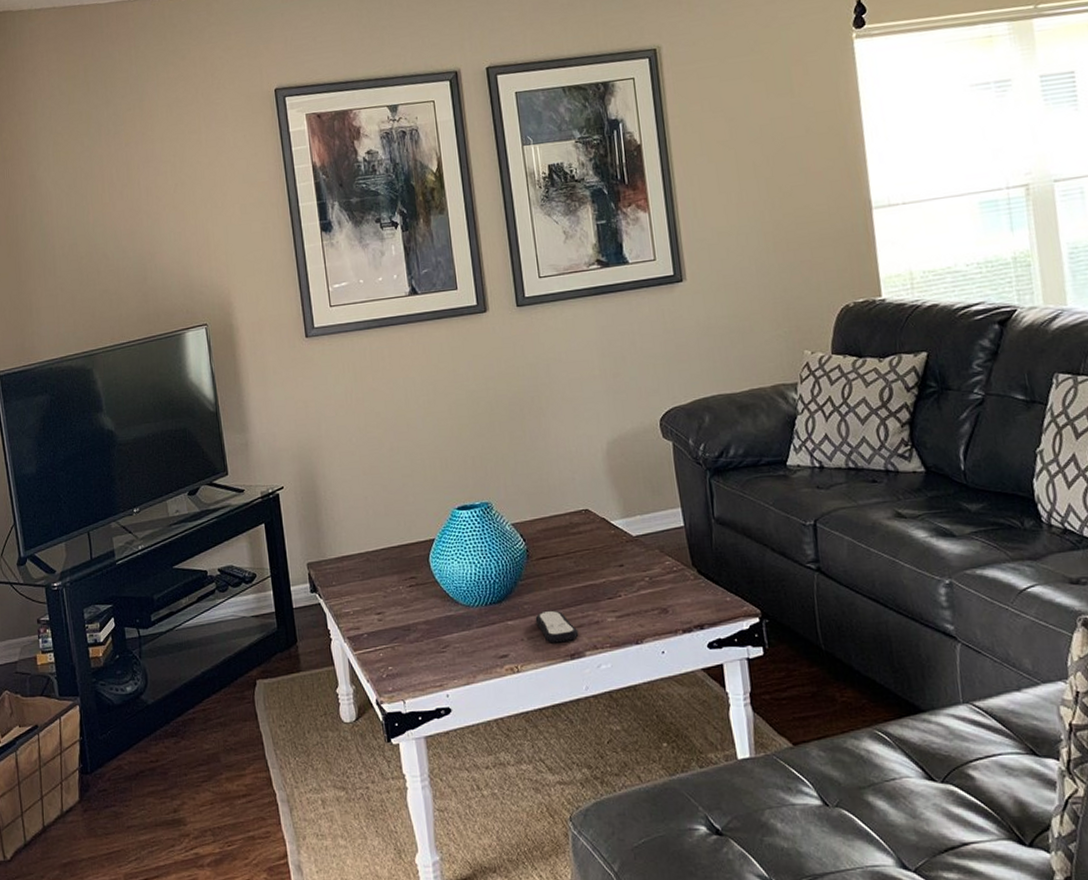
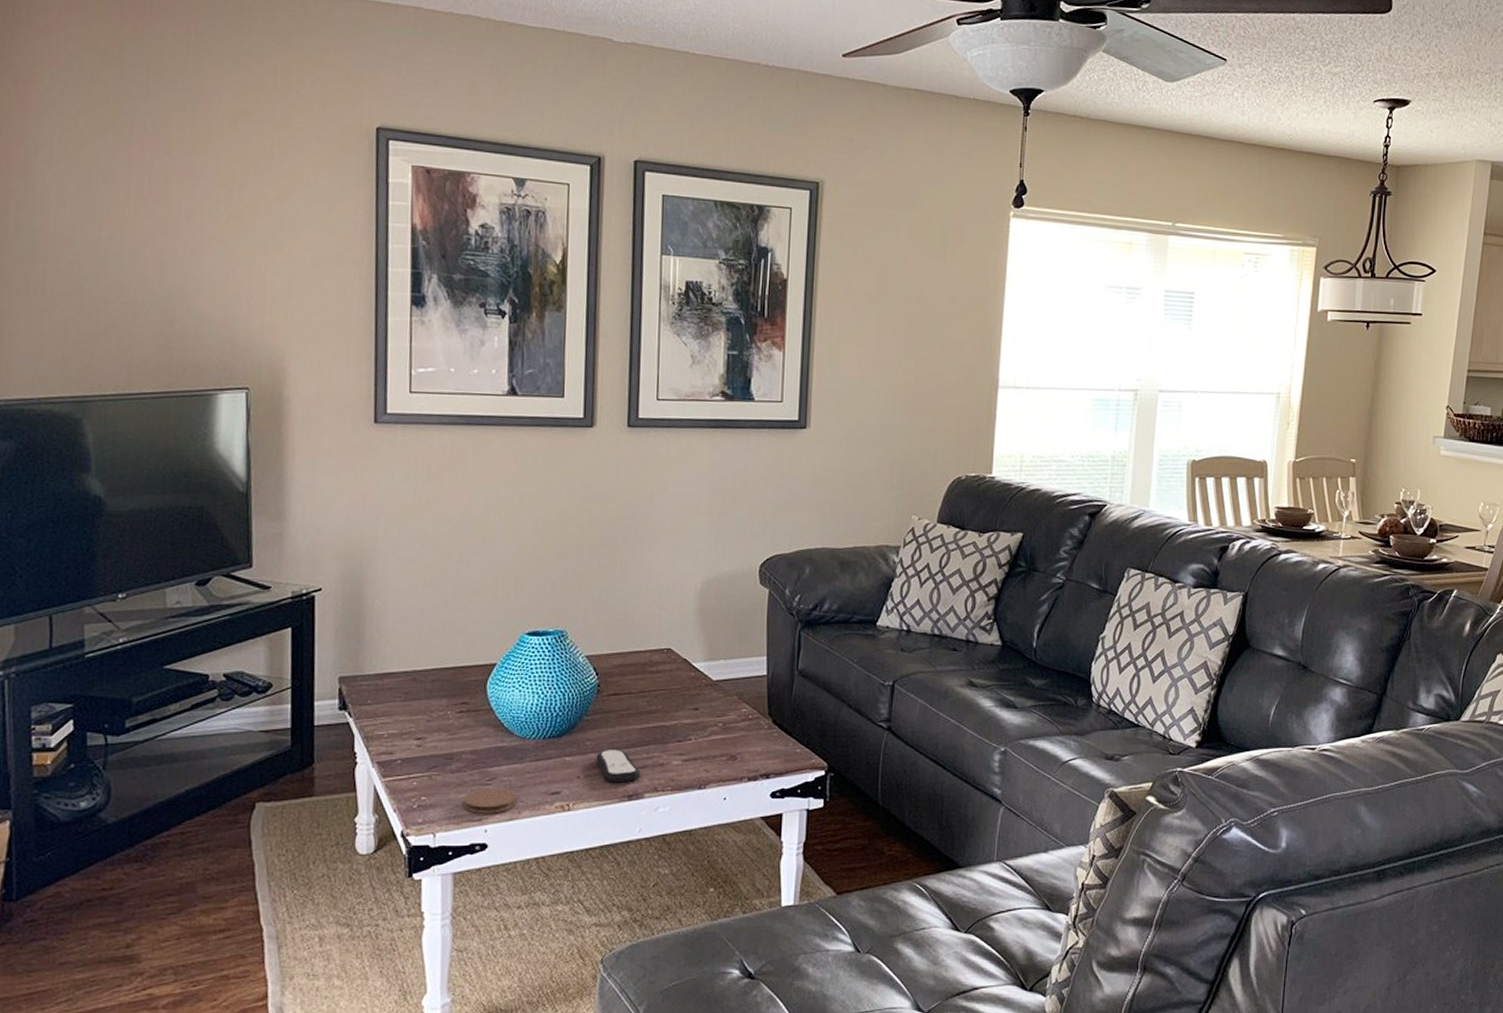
coaster: none [424,654,471,680] -> present [463,787,517,814]

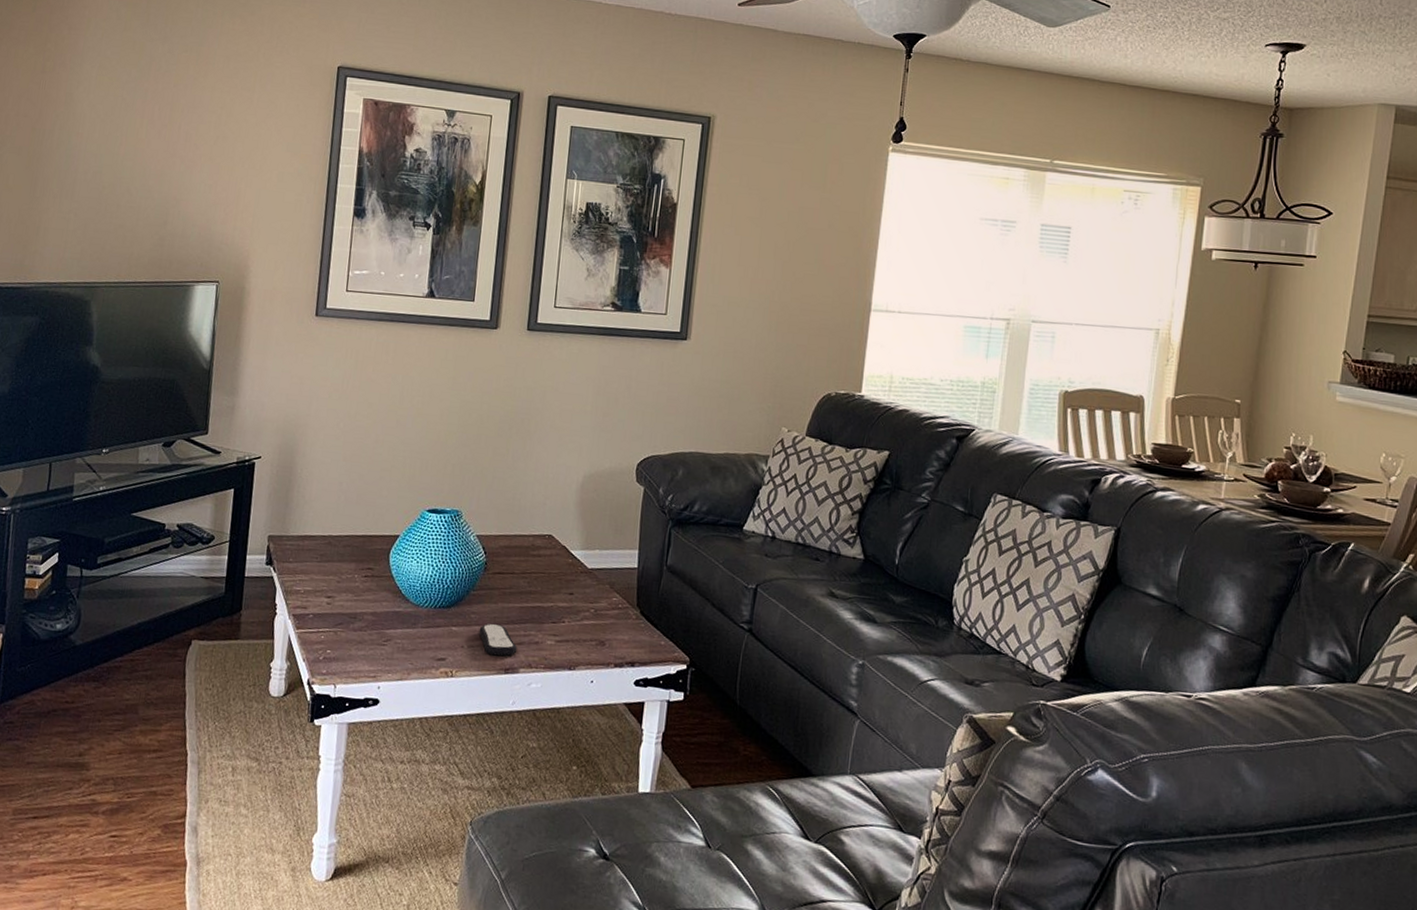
coaster: present [463,787,517,814] -> none [361,647,408,673]

